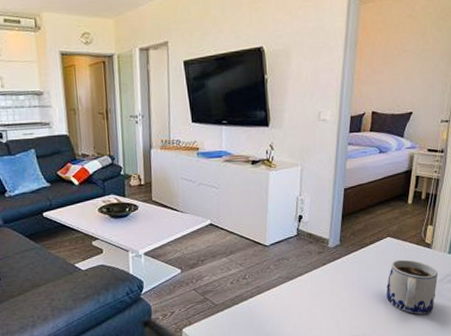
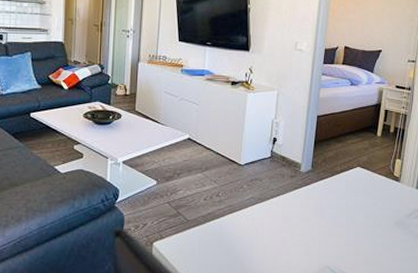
mug: present [387,259,438,315] -> none [356,190,406,249]

